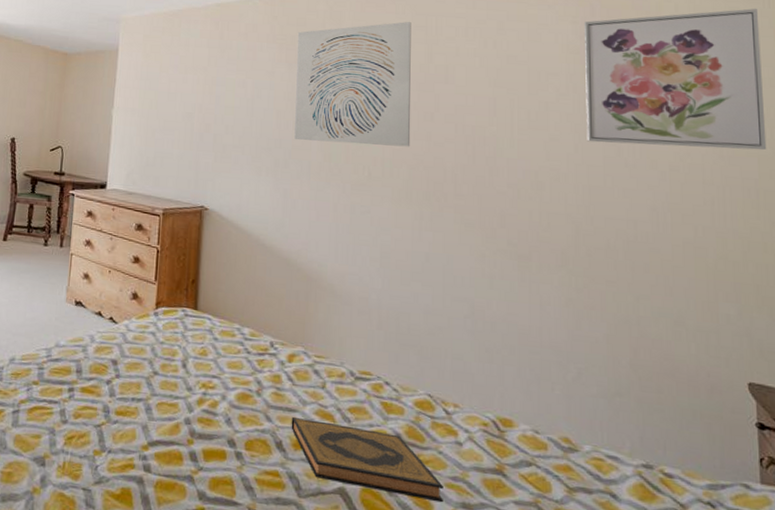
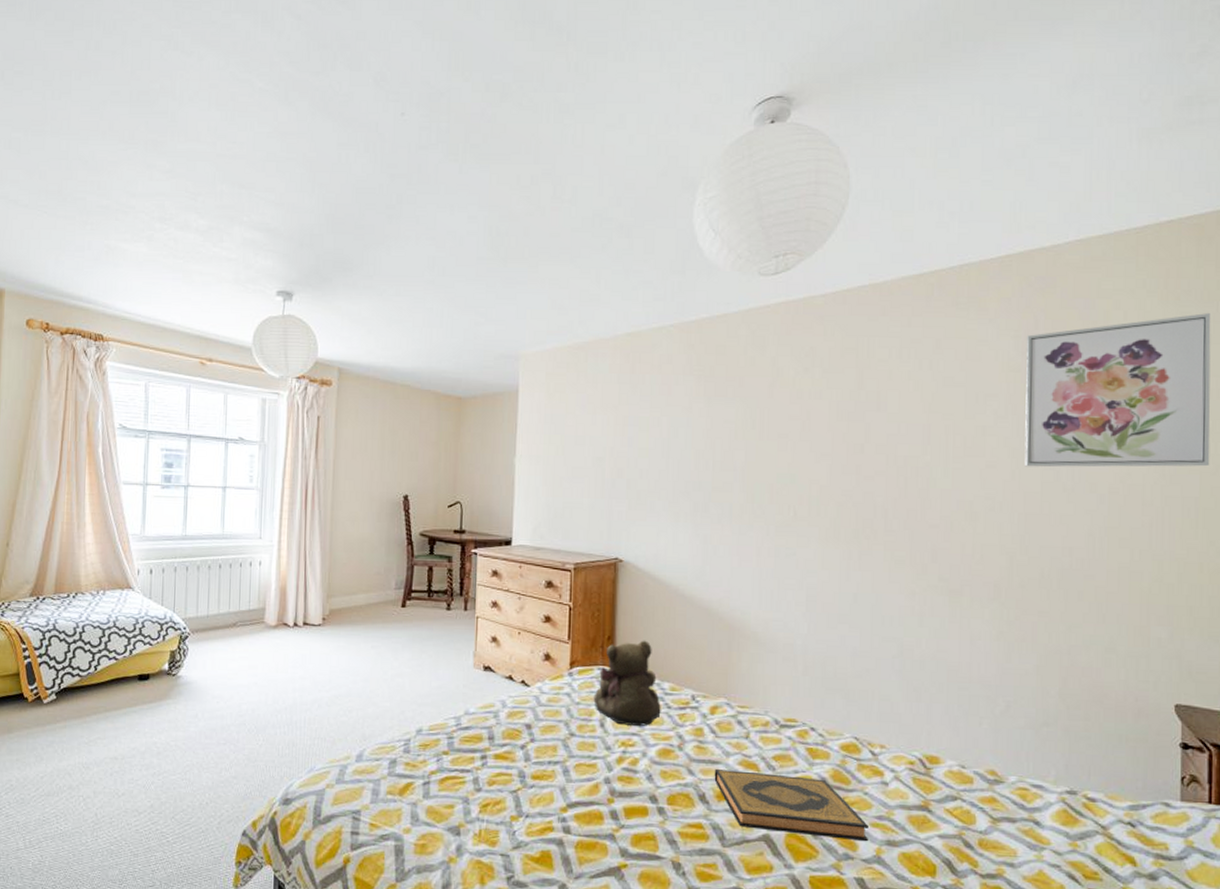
teddy bear: none [177,285,241,370] -> present [593,640,661,727]
wall art: present [294,22,411,147] -> none [714,344,841,483]

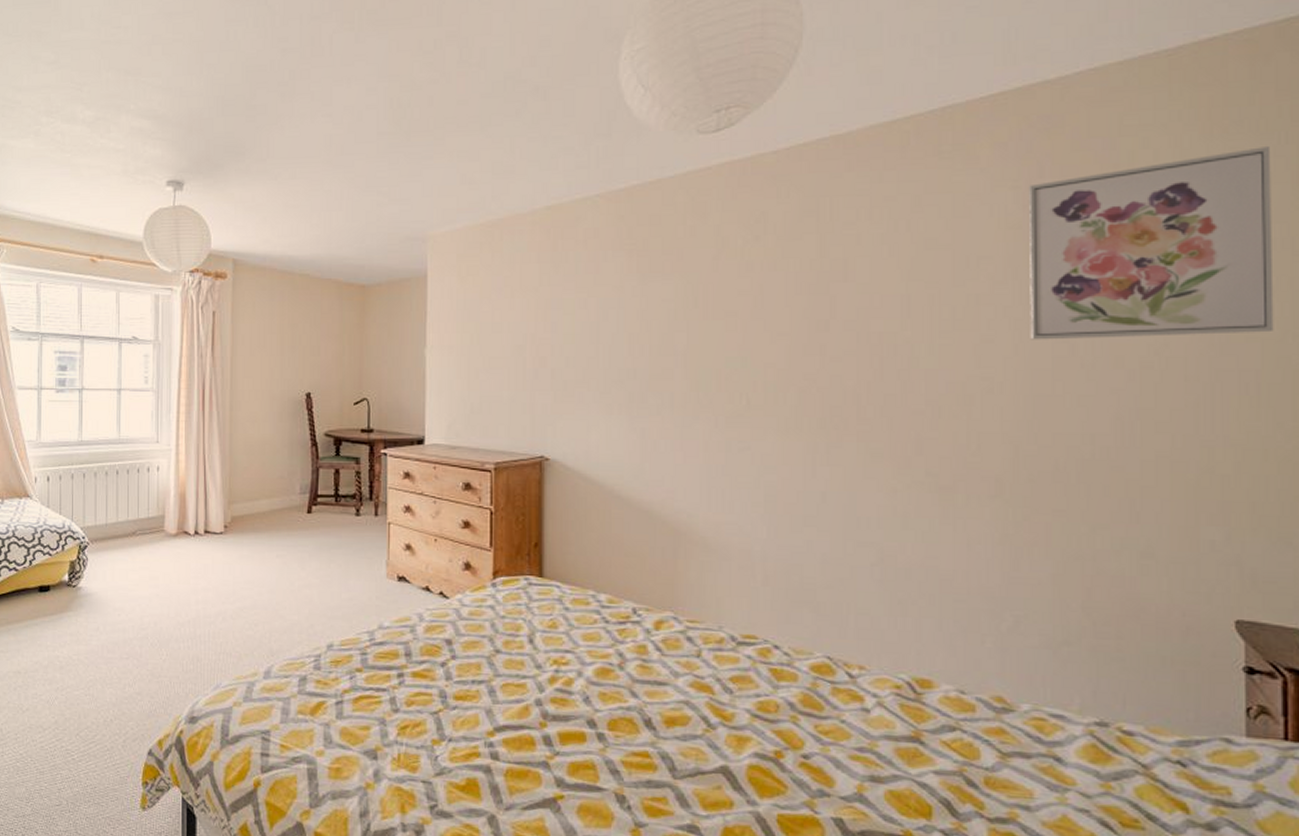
teddy bear: present [593,640,661,727] -> none [520,547,598,644]
hardback book: present [714,769,868,842] -> none [661,691,847,777]

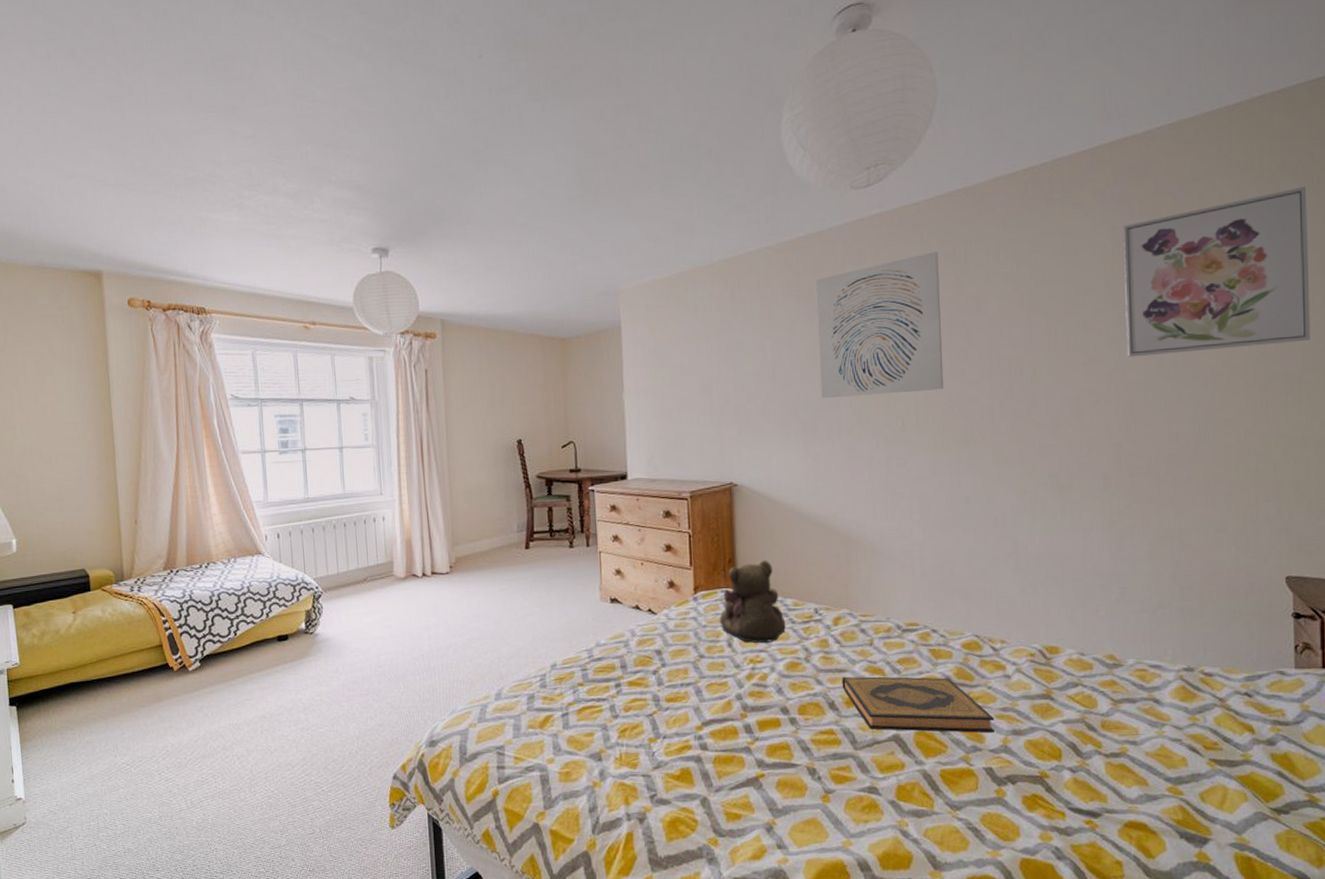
teddy bear: none [520,547,598,644] -> present [719,560,786,644]
wall art: none [650,207,800,367] -> present [815,252,944,398]
hardback book: none [661,691,847,777] -> present [842,676,994,733]

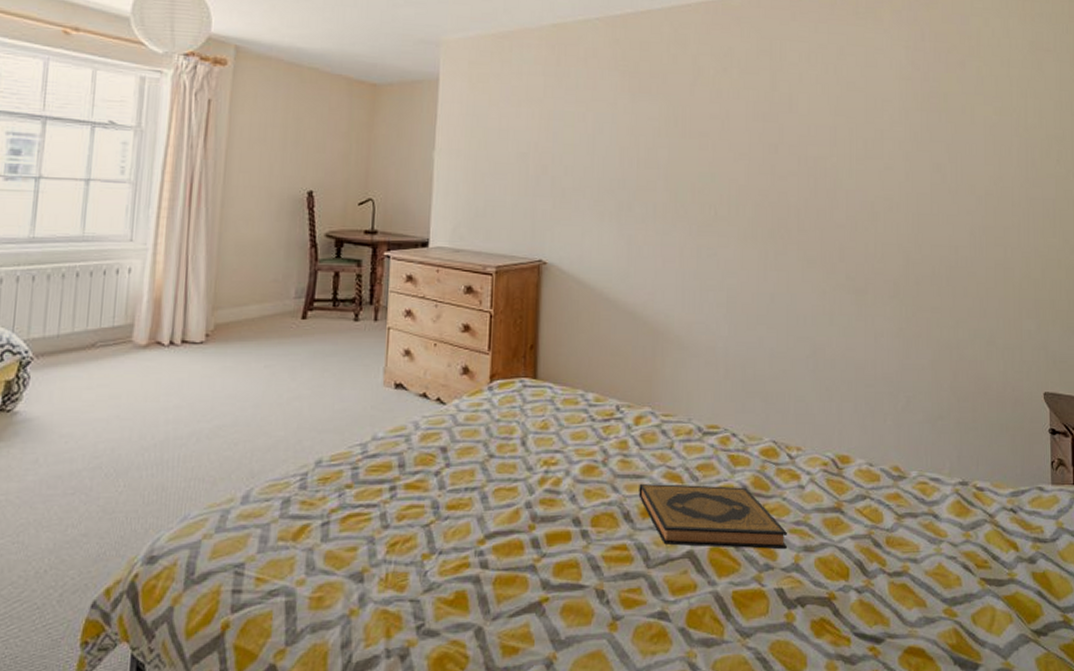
teddy bear: present [719,560,786,644] -> none [514,348,585,443]
wall art: present [815,252,944,398] -> none [639,46,756,182]
wall art: present [1122,187,1311,358] -> none [915,34,1062,172]

